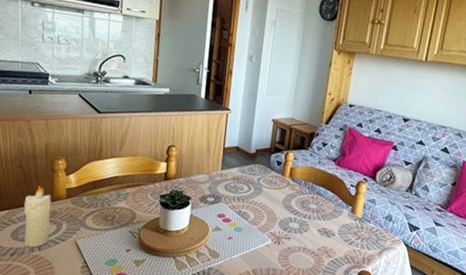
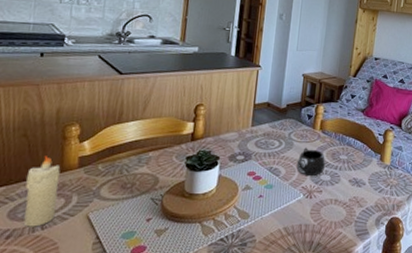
mug: none [265,194,294,223] -> present [296,147,325,177]

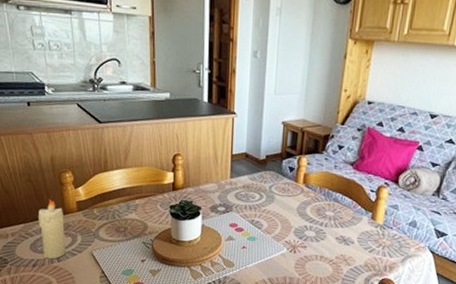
mug: present [296,147,325,177] -> none [279,202,309,232]

